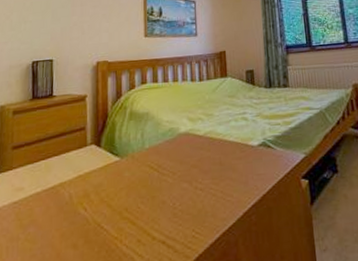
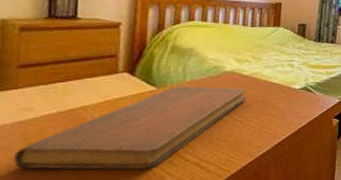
notebook: none [11,150,205,251] -> present [13,86,247,170]

